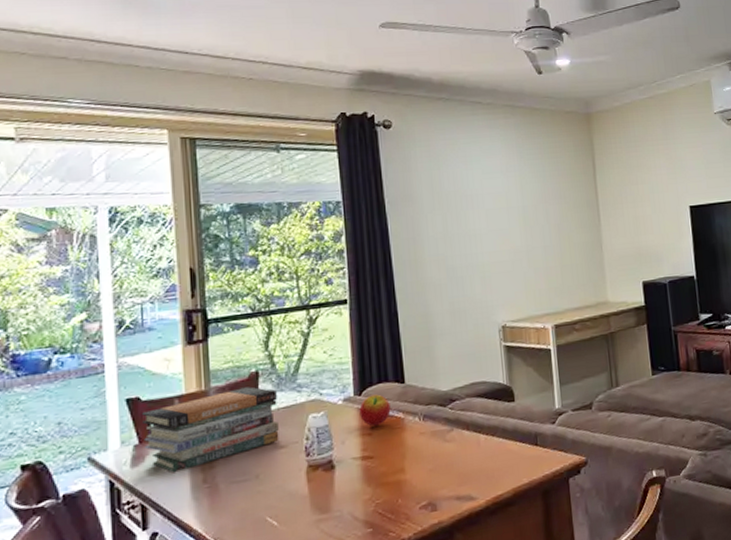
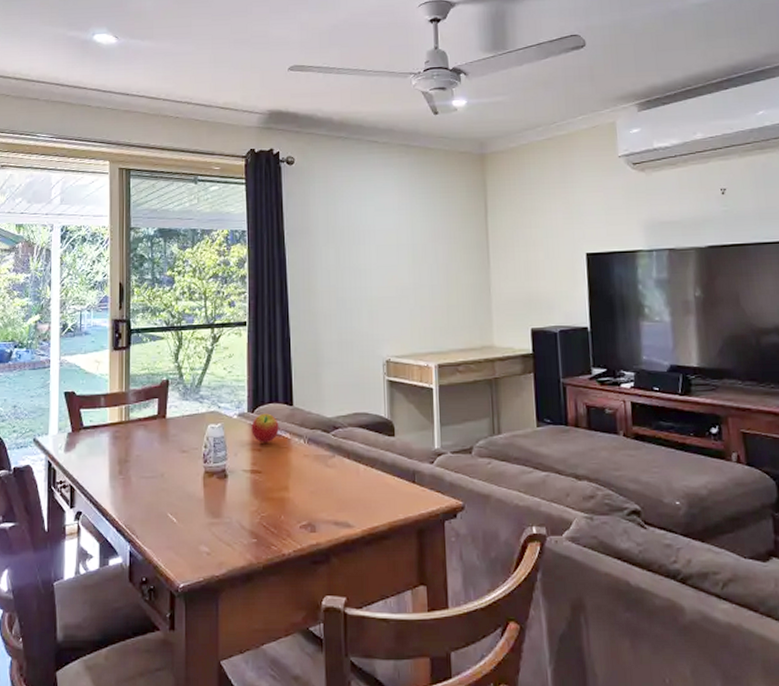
book stack: present [141,386,279,473] -> none [75,393,182,462]

